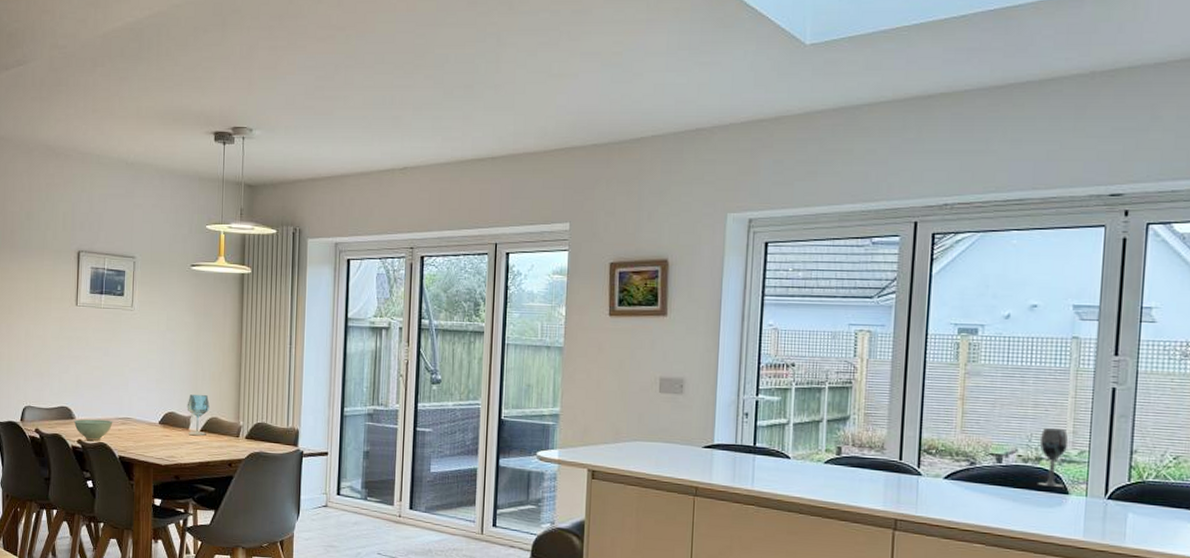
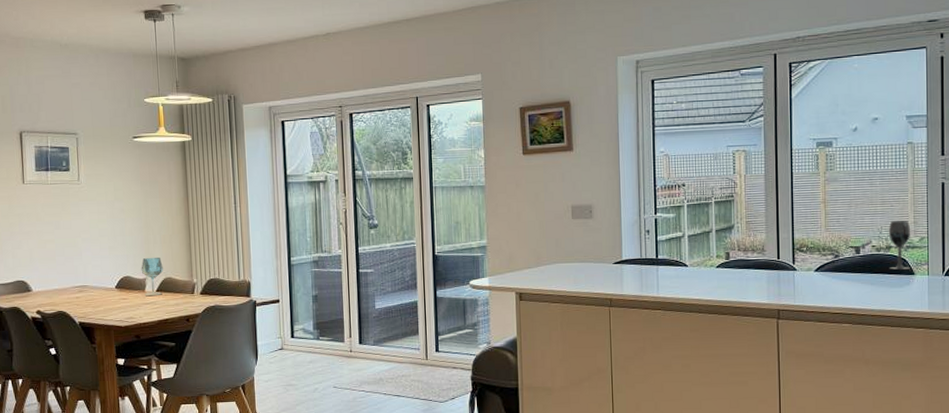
bowl: present [73,419,113,441] -> none [31,289,70,310]

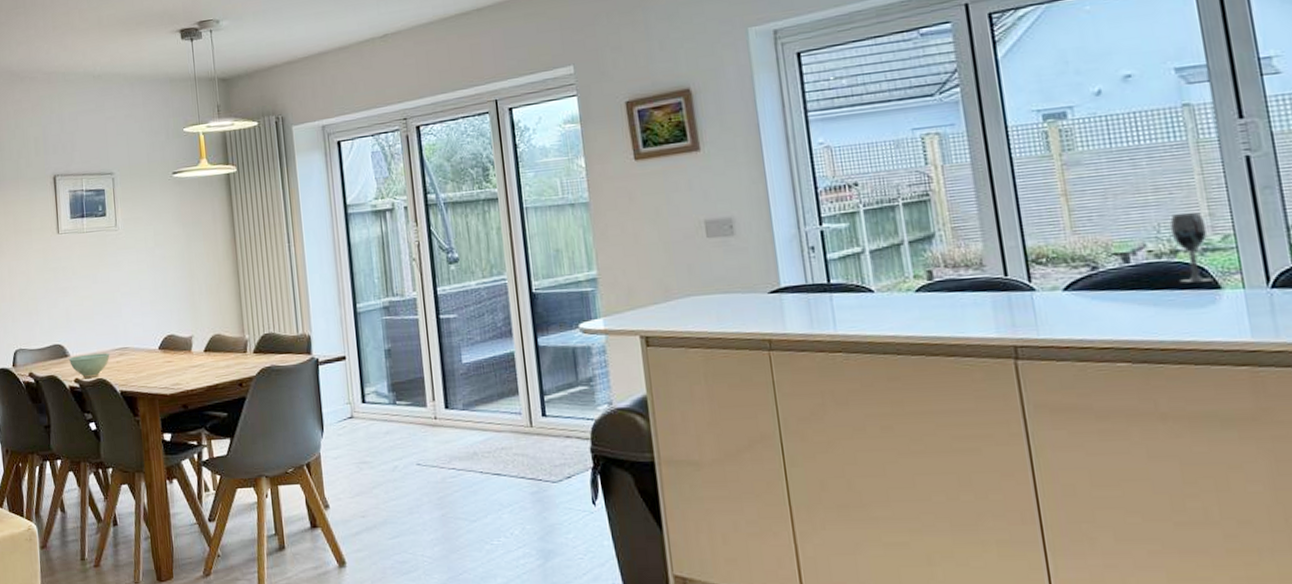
bowl: none [31,289,70,310] -> present [68,352,110,378]
wine glass: present [141,258,163,297] -> none [186,311,211,358]

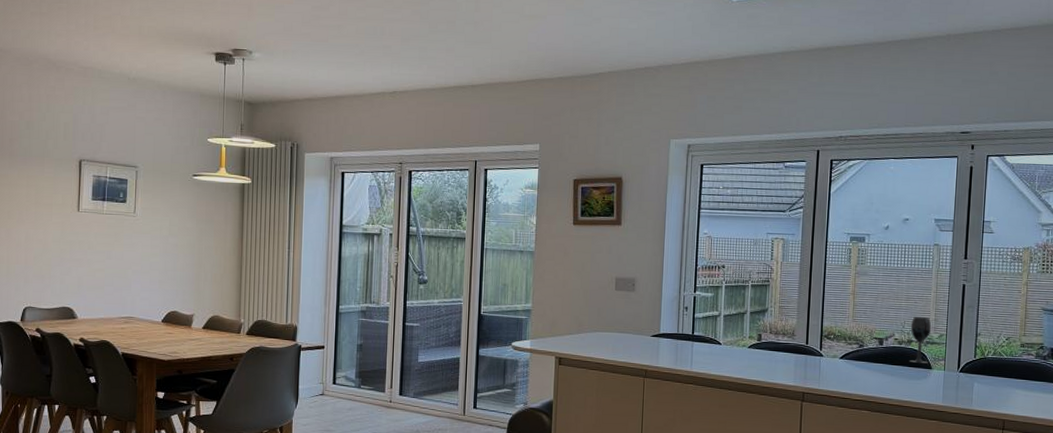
bowl: present [68,352,110,378] -> none [76,318,116,339]

